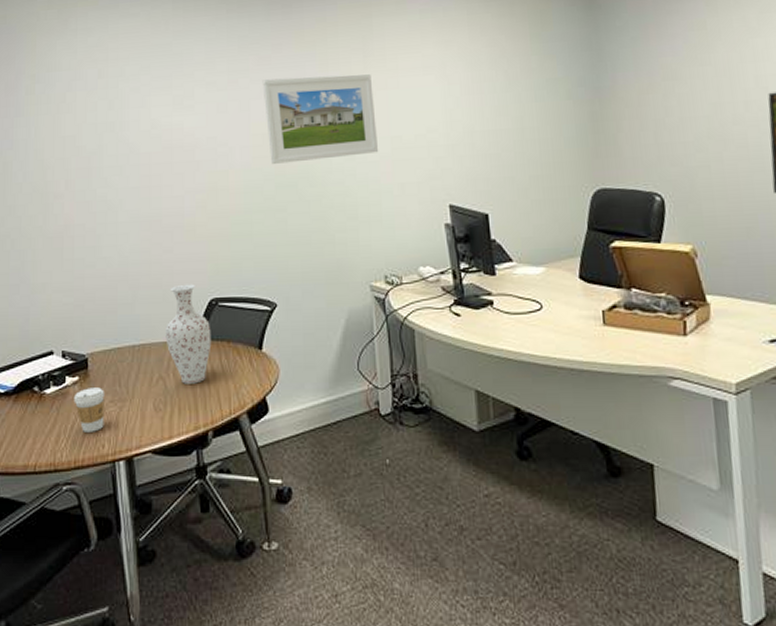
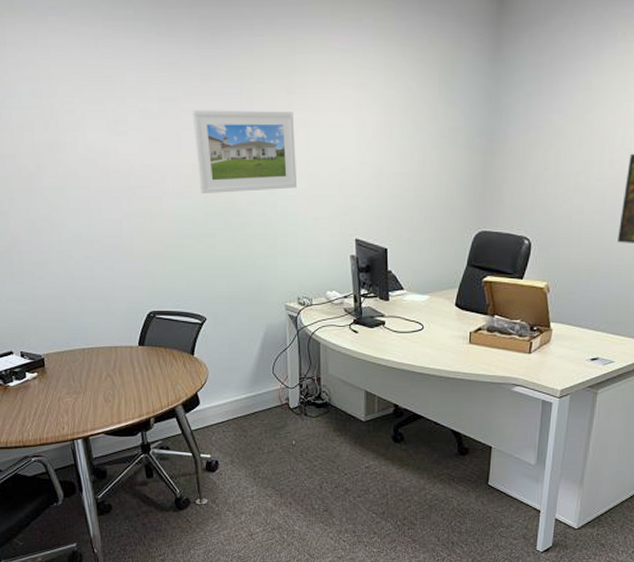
coffee cup: present [73,387,104,432] -> none [34,382,63,417]
vase: present [165,284,212,384] -> none [110,298,151,381]

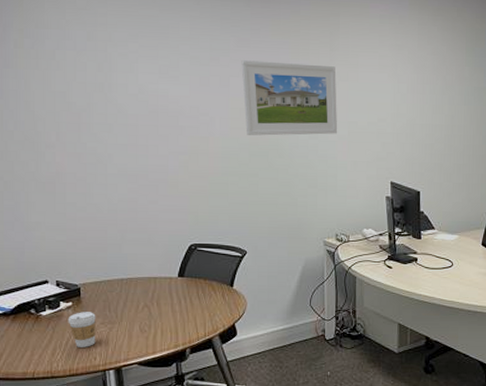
coffee cup: none [34,382,63,417] -> present [68,312,96,347]

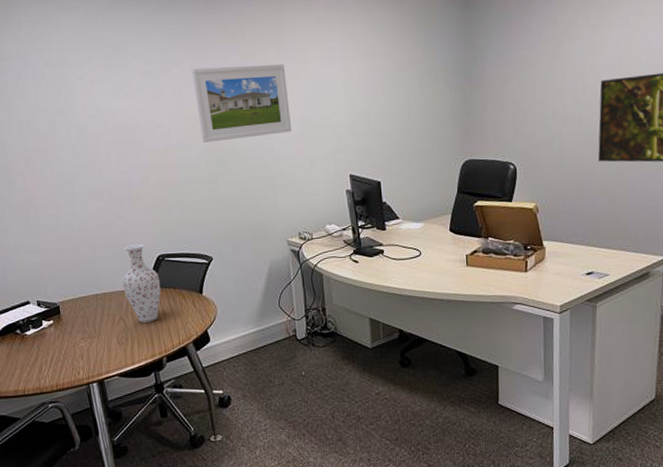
coffee cup: present [68,312,96,347] -> none [50,328,78,363]
vase: none [150,231,191,312] -> present [122,243,161,323]

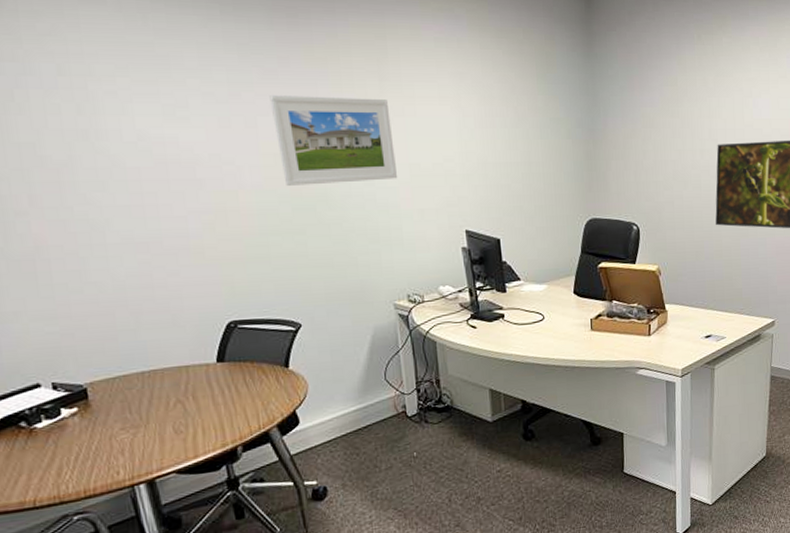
vase: present [122,243,161,323] -> none [179,307,234,406]

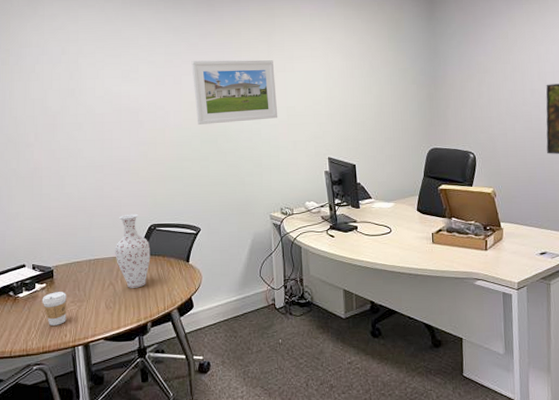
coffee cup: none [74,416,116,462] -> present [42,292,67,326]
vase: none [179,307,234,406] -> present [115,213,151,288]

